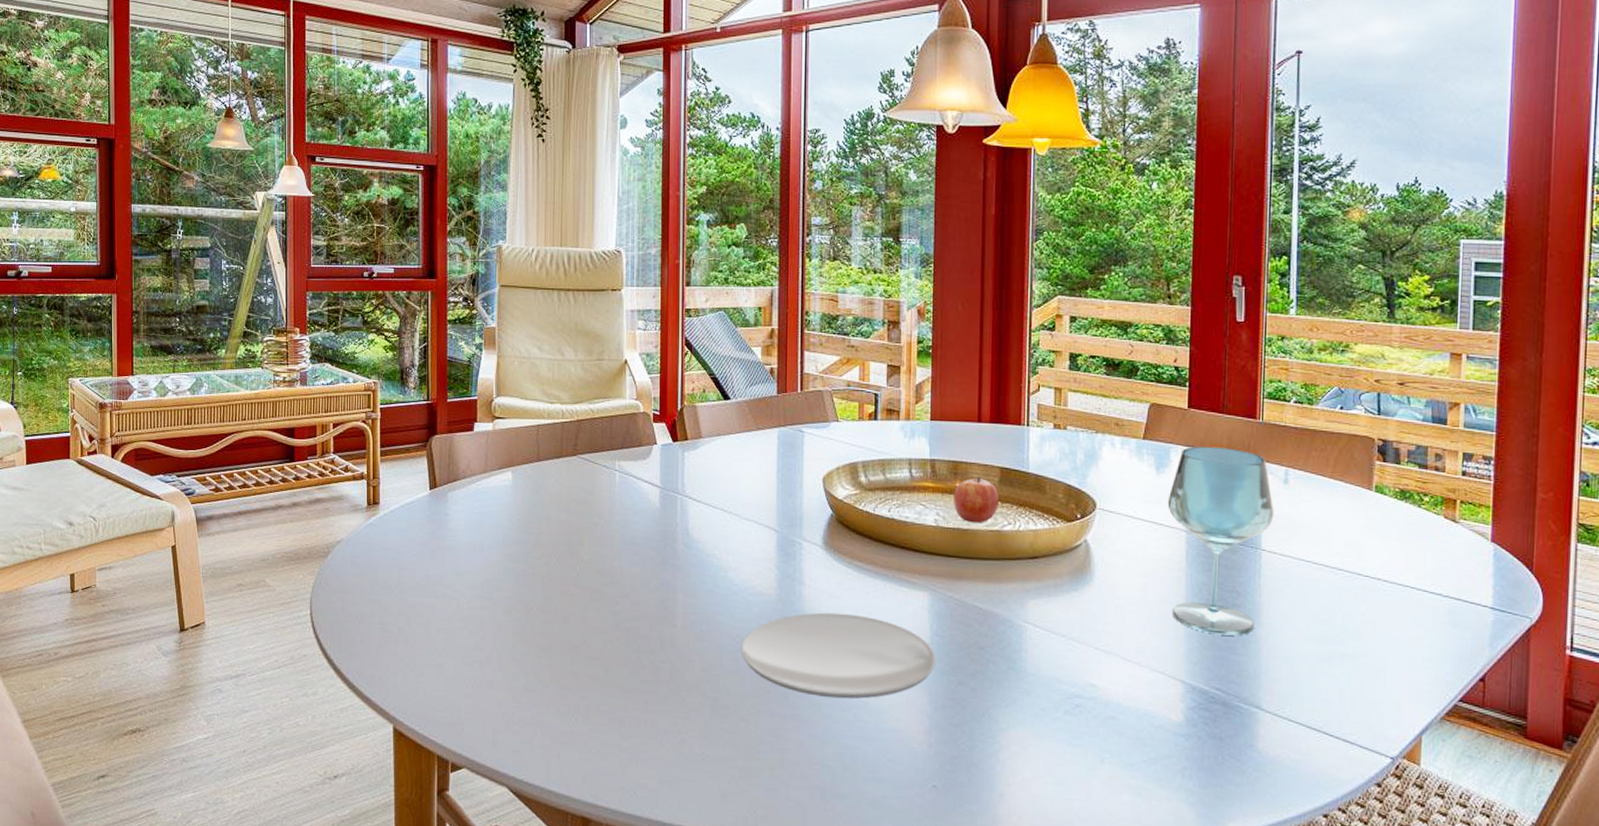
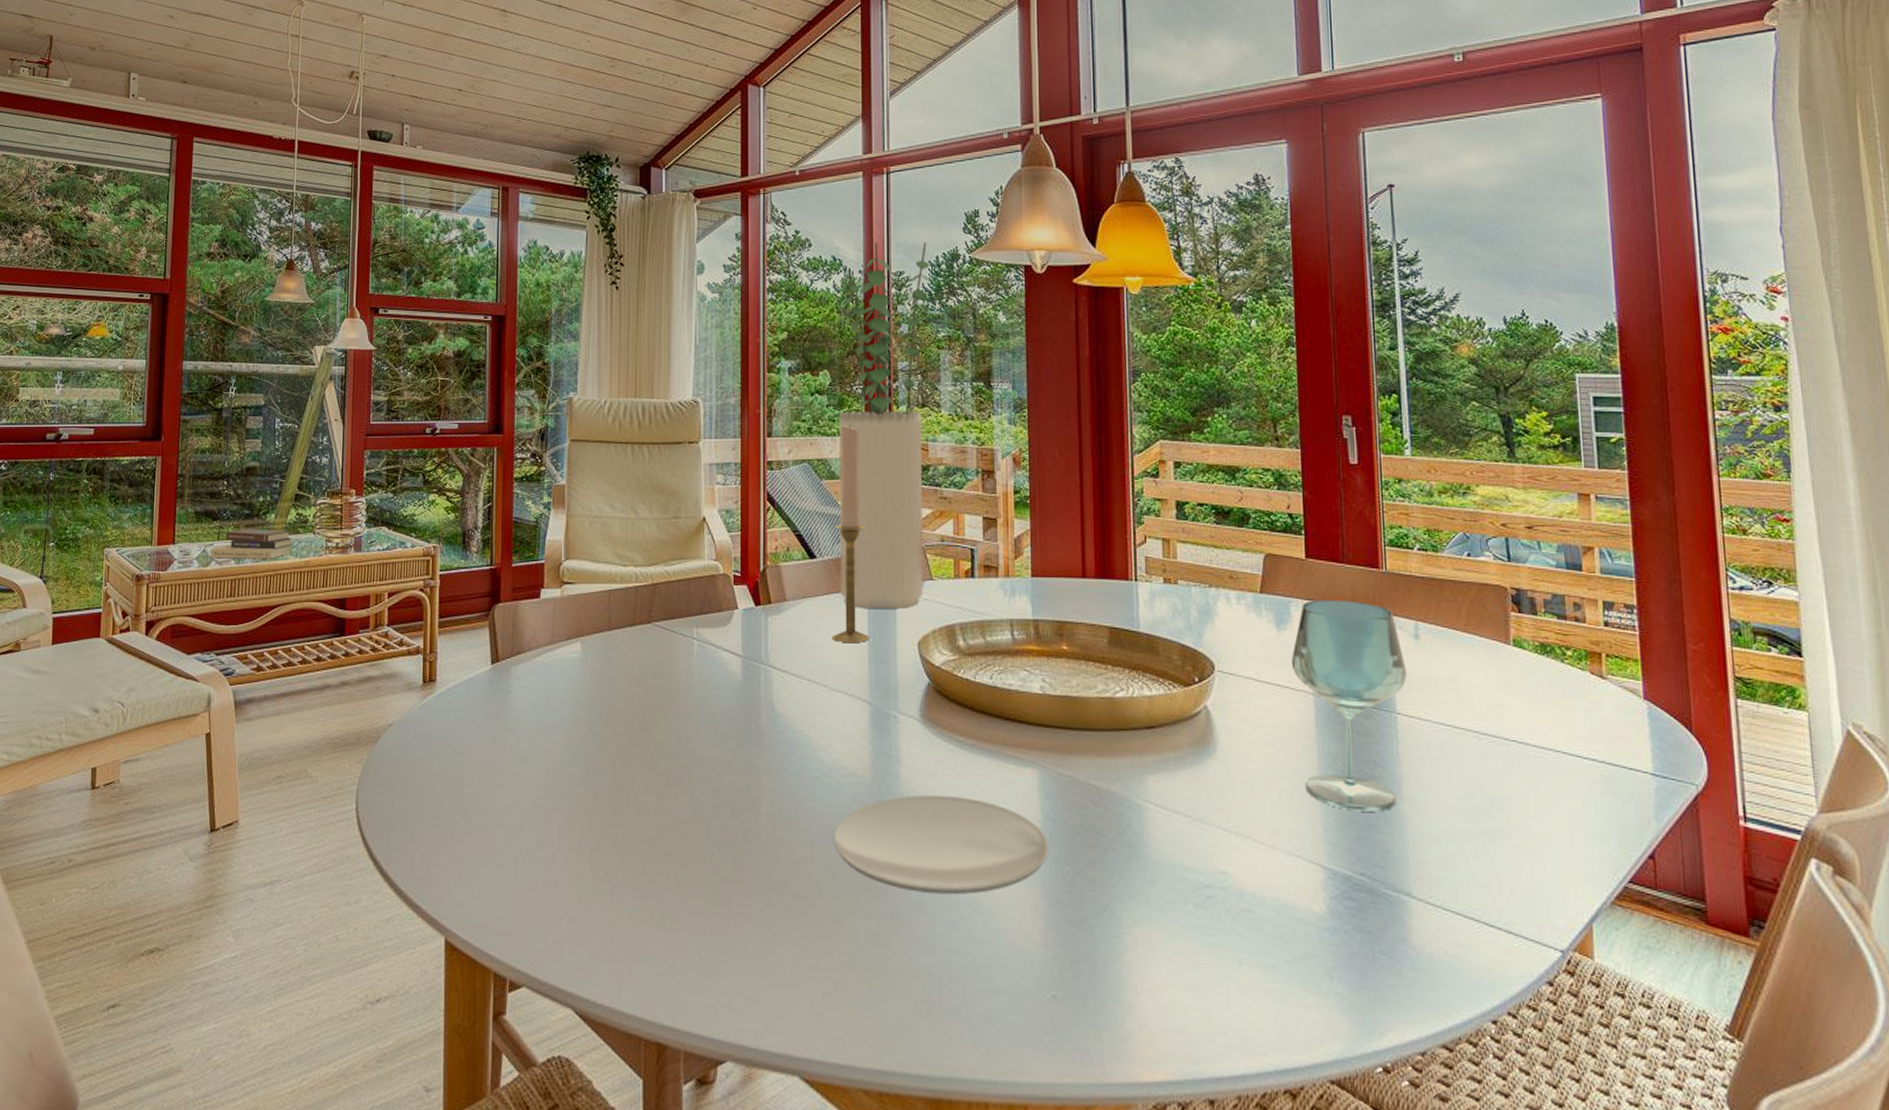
books: none [166,362,243,391] -> present [209,529,293,559]
candlestick: none [744,274,779,478] -> present [833,423,870,644]
vase: none [752,100,845,448] -> present [839,242,930,610]
apple: present [954,476,1000,523] -> none [1060,637,1110,690]

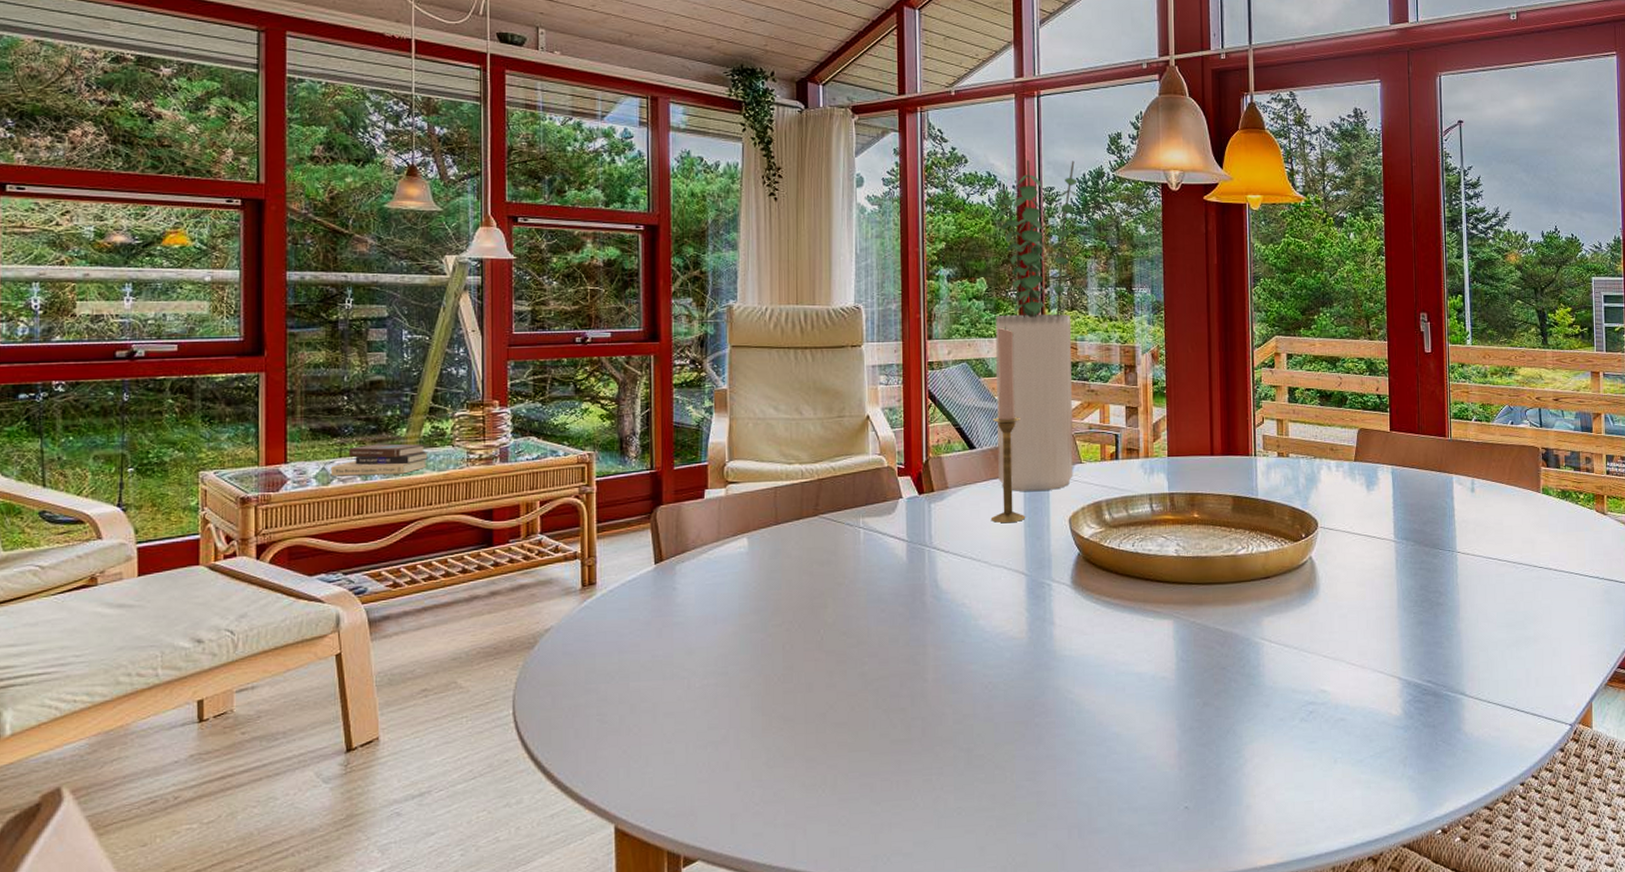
plate: present [834,794,1049,895] -> none [995,649,1182,735]
wine glass: present [1291,599,1407,812] -> none [1378,463,1465,632]

